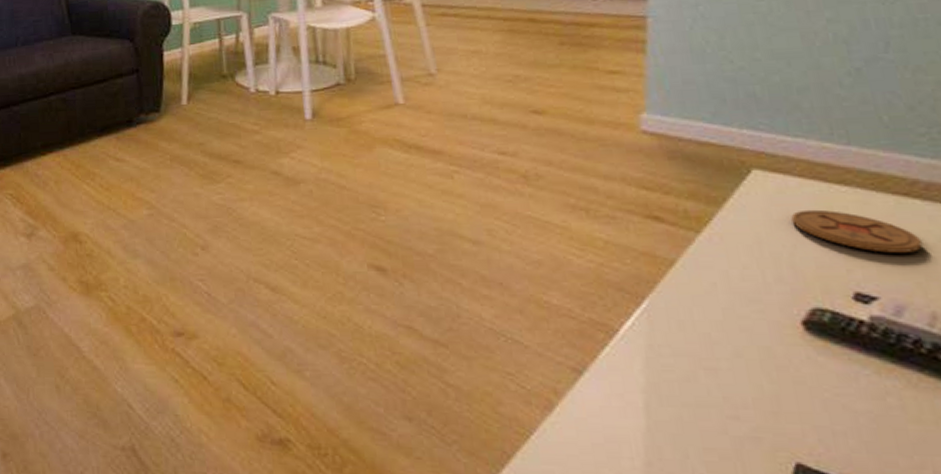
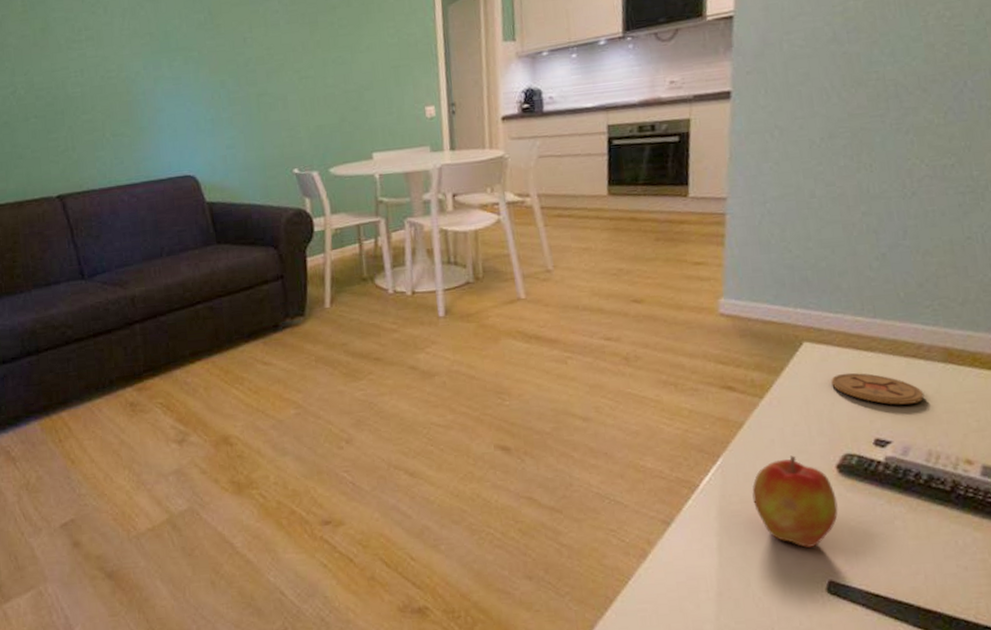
apple: none [688,304,807,419] -> present [752,455,838,548]

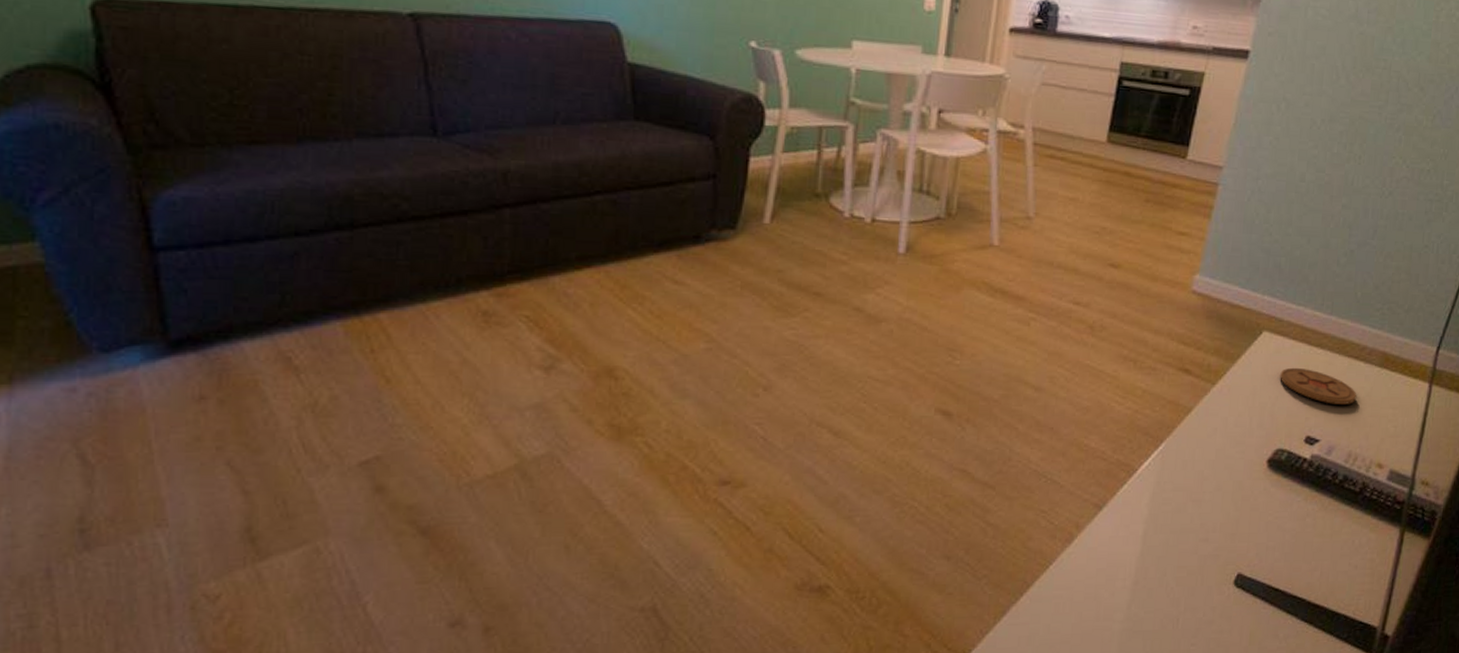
apple: present [752,455,838,548] -> none [1185,446,1261,540]

